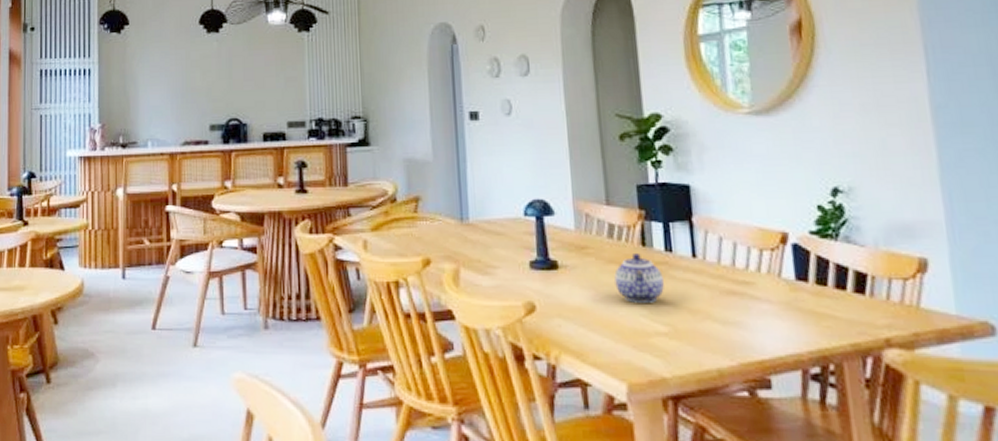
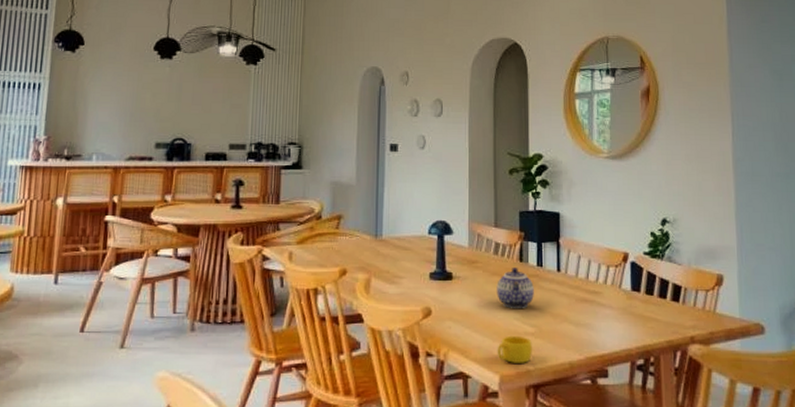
cup: none [621,336,667,370] -> present [497,335,532,363]

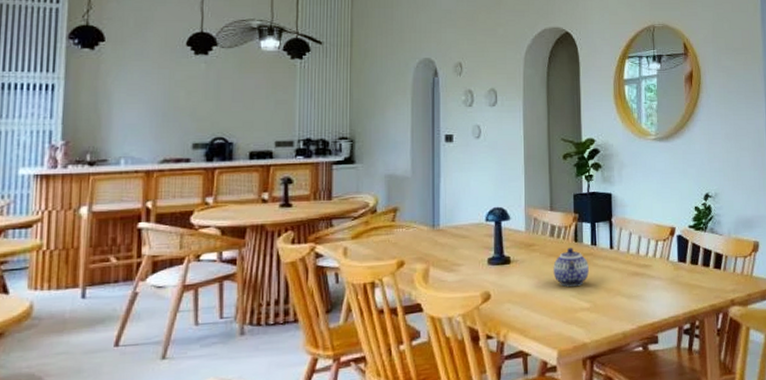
cup: present [497,335,532,363] -> none [555,311,588,338]

